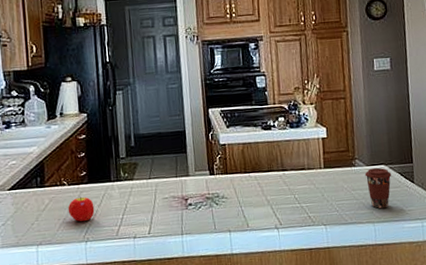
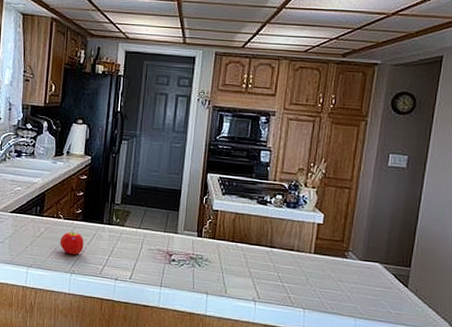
coffee cup: present [364,167,392,209] -> none [355,263,385,307]

